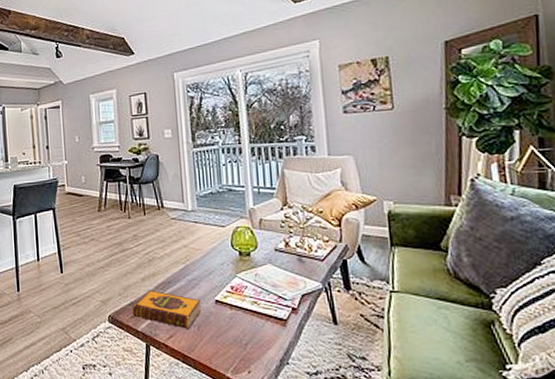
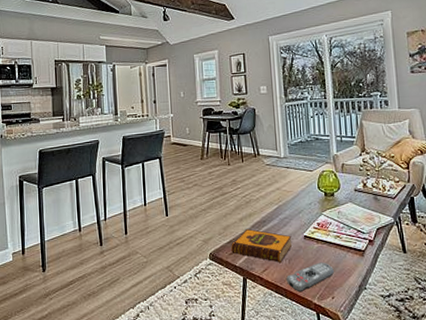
remote control: none [195,331,250,364] -> present [286,262,334,293]

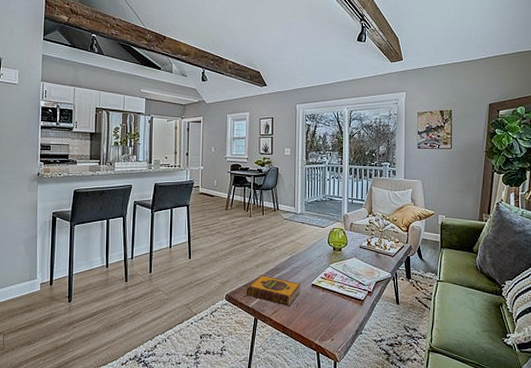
remote control: present [286,262,334,293] -> none [293,308,335,334]

